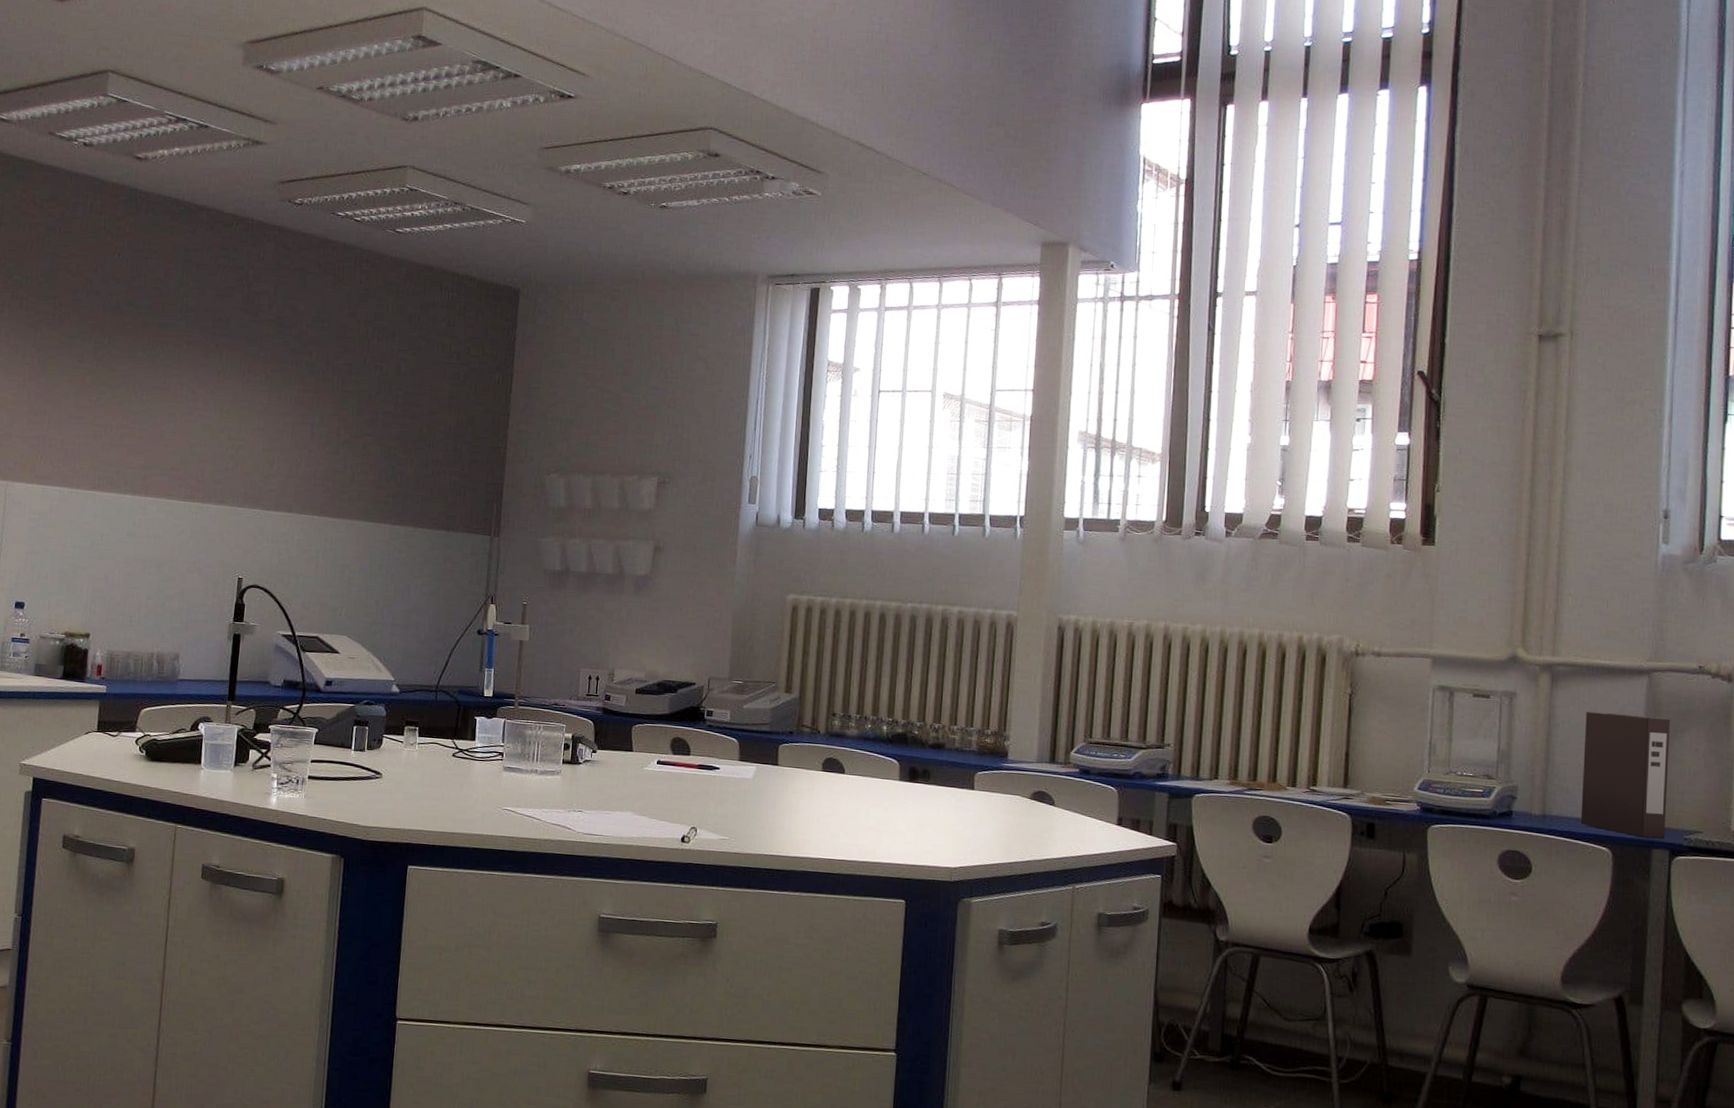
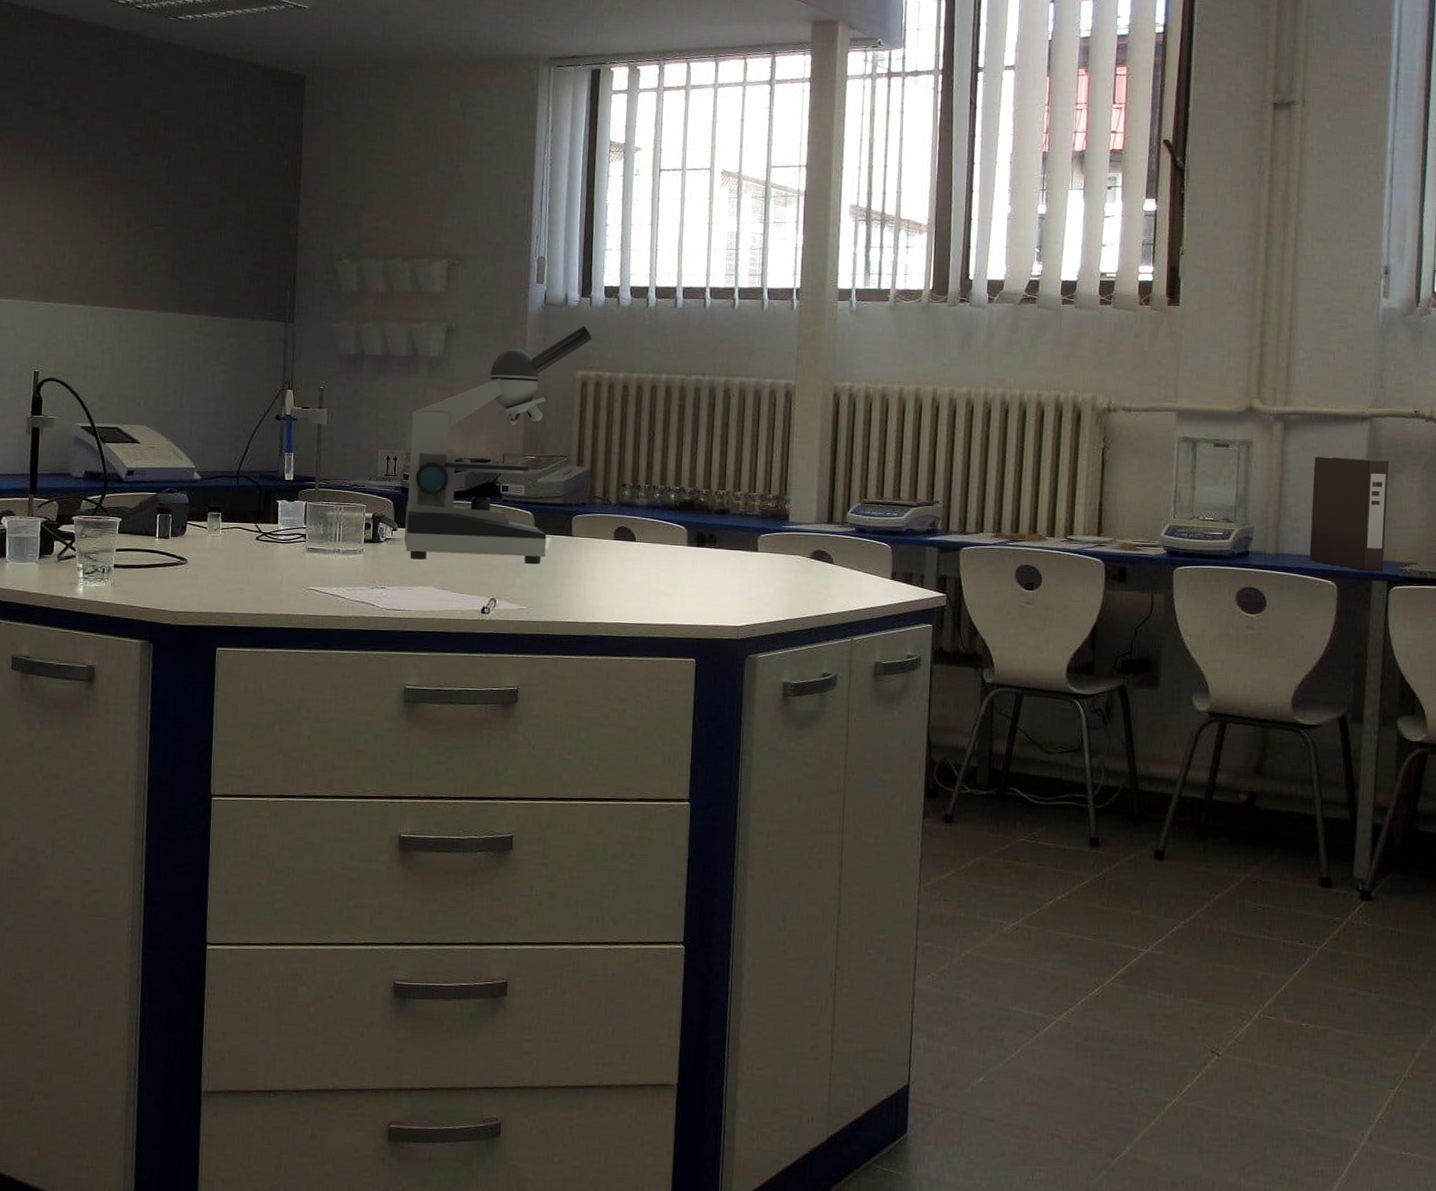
microscope: none [604,548,804,794] -> present [405,325,592,565]

